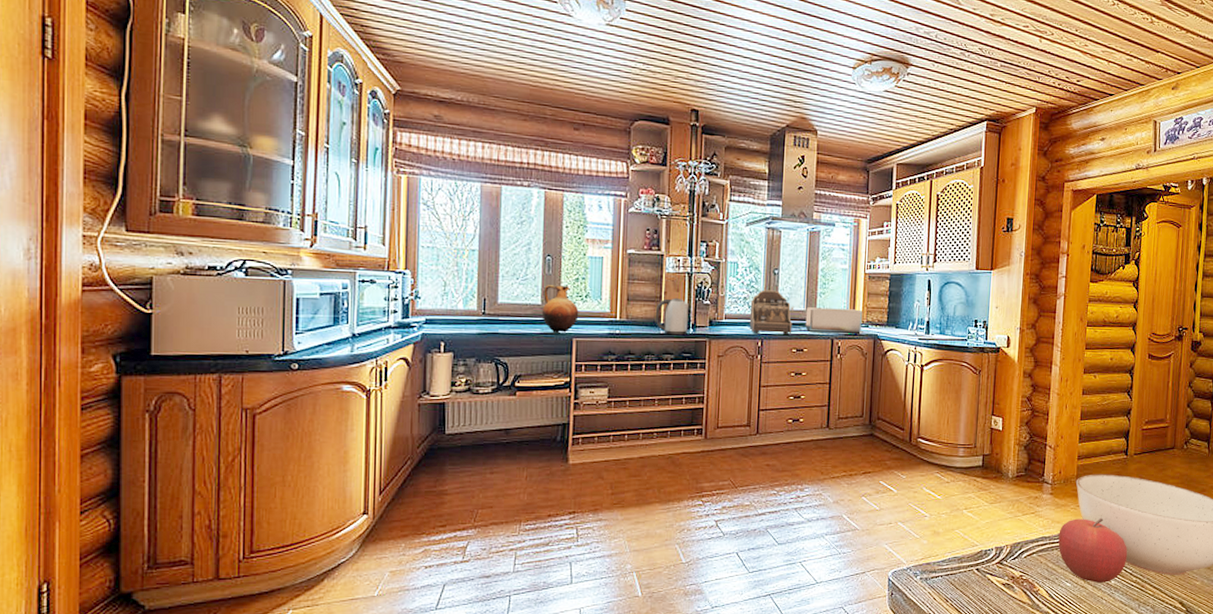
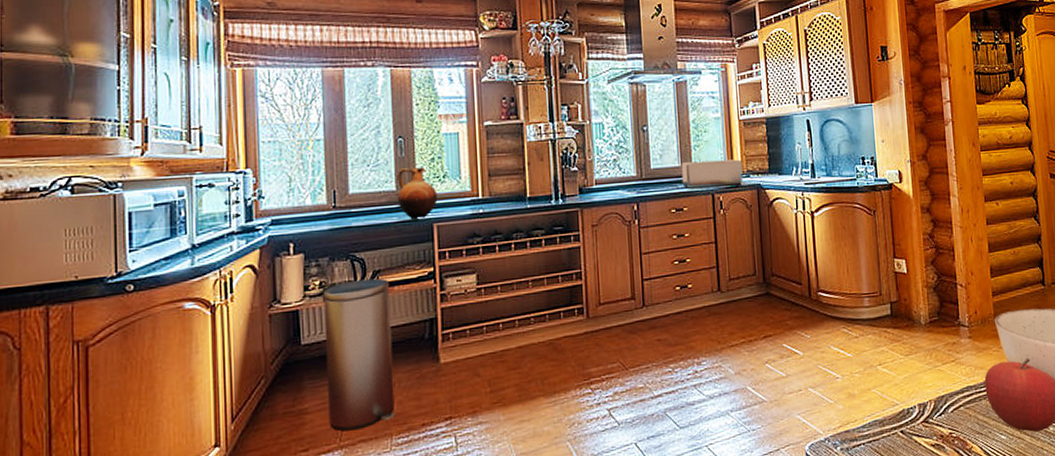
pedal bin: none [466,381,529,514] -> present [321,278,397,432]
kettle: present [655,297,689,336] -> none [519,167,557,209]
spice rack: present [749,290,795,334] -> none [620,148,669,197]

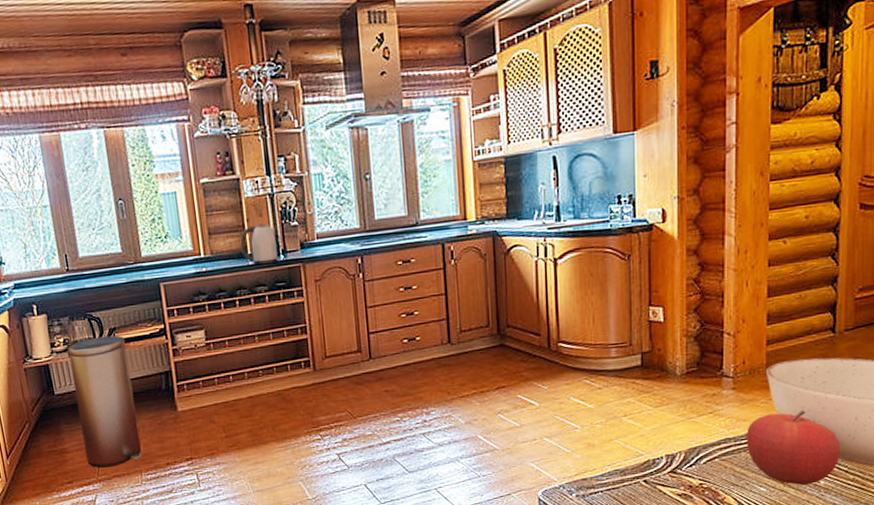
ceramic pitcher: present [397,167,438,221] -> none [121,228,162,281]
kettle: none [519,167,557,209] -> present [240,223,278,266]
toaster: present [681,159,744,190] -> none [408,205,477,240]

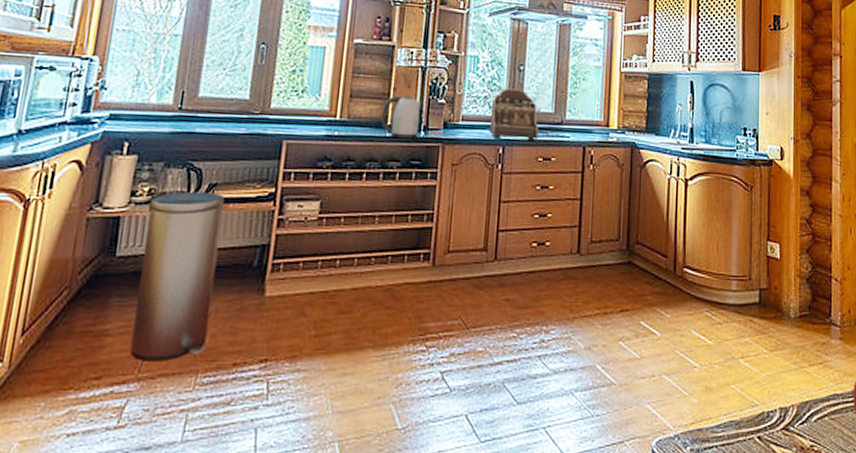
spice rack: none [342,198,395,250] -> present [489,88,542,140]

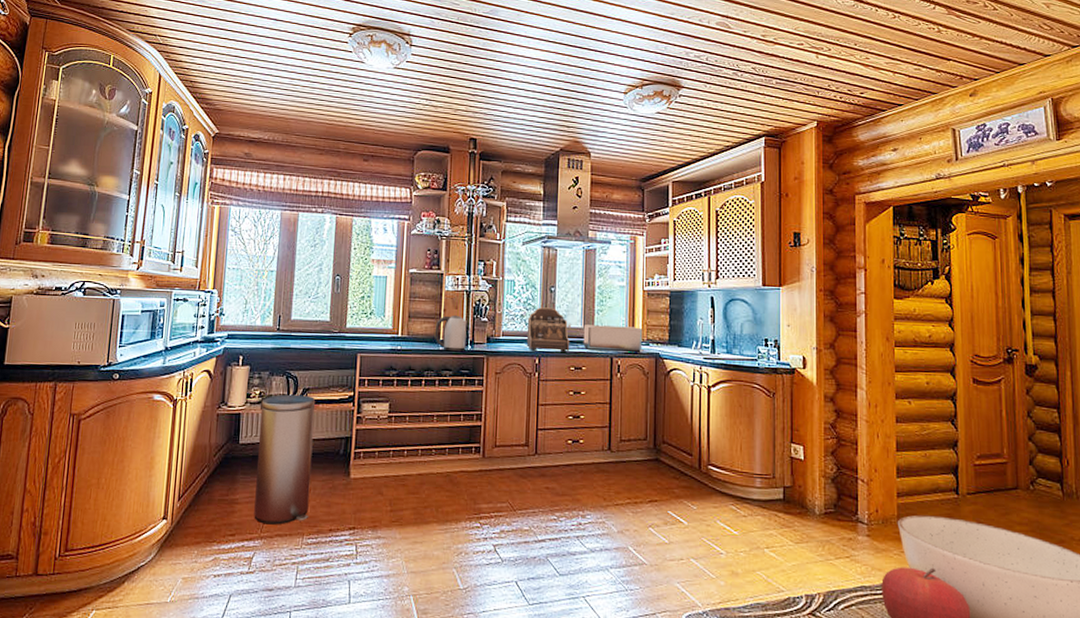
toaster: none [553,109,619,142] -> present [583,325,643,353]

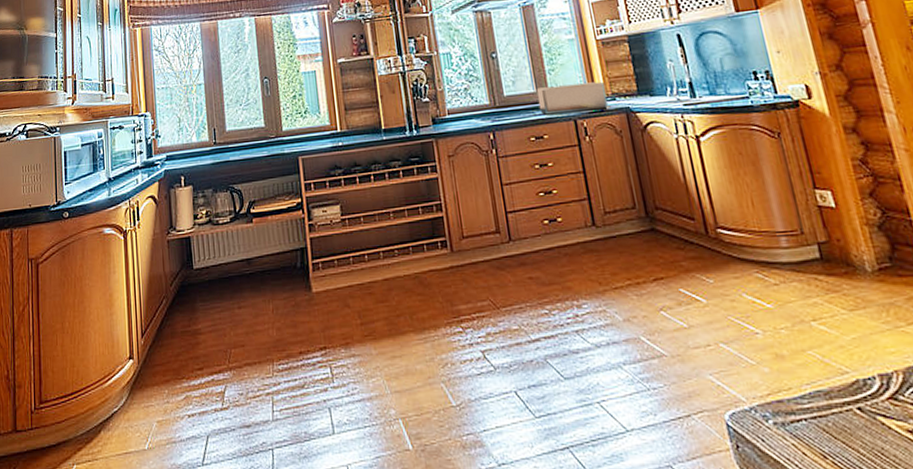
pedal bin: present [254,394,316,525] -> none [208,208,276,354]
kettle: present [434,314,467,352] -> none [374,99,411,141]
spice rack: present [526,307,572,352] -> none [472,75,526,126]

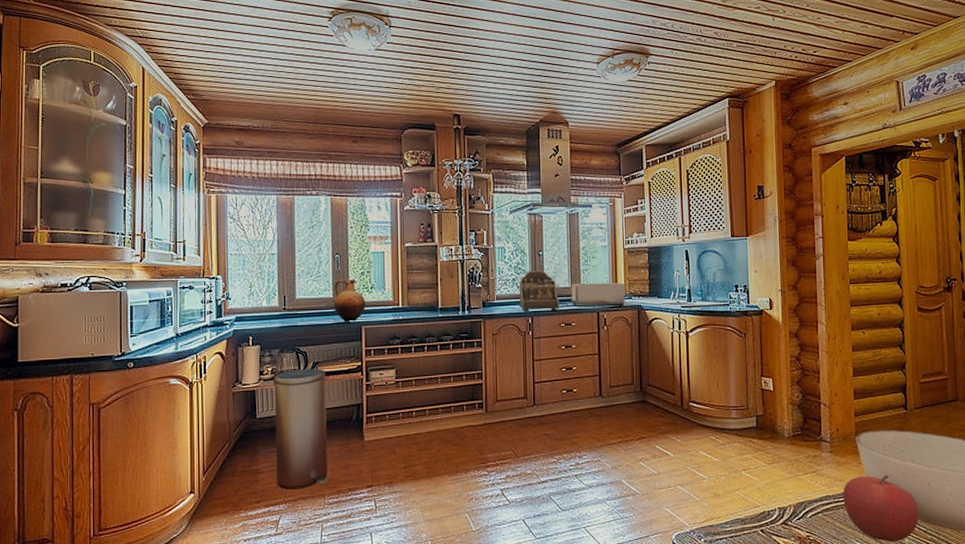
pedal bin: none [208,208,276,354] -> present [273,368,329,490]
ceramic pitcher: none [265,104,301,154] -> present [333,279,366,323]
spice rack: none [472,75,526,126] -> present [518,270,560,311]

